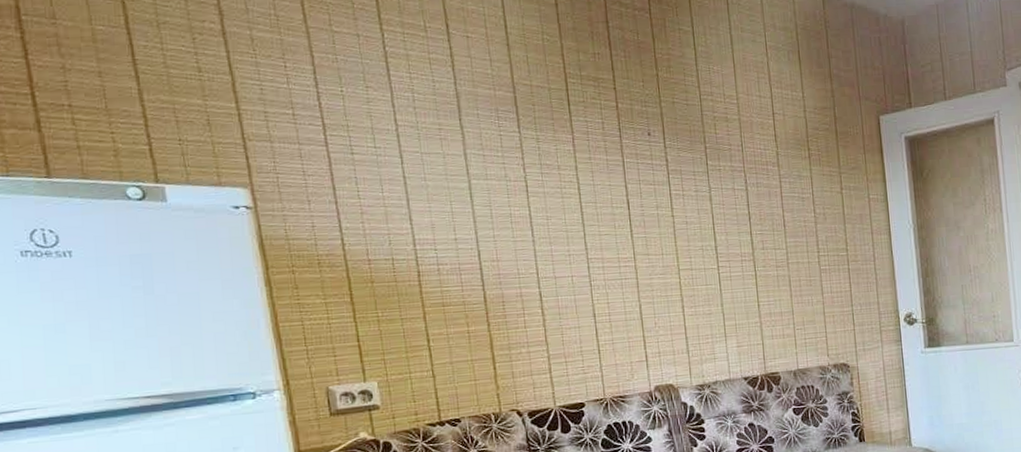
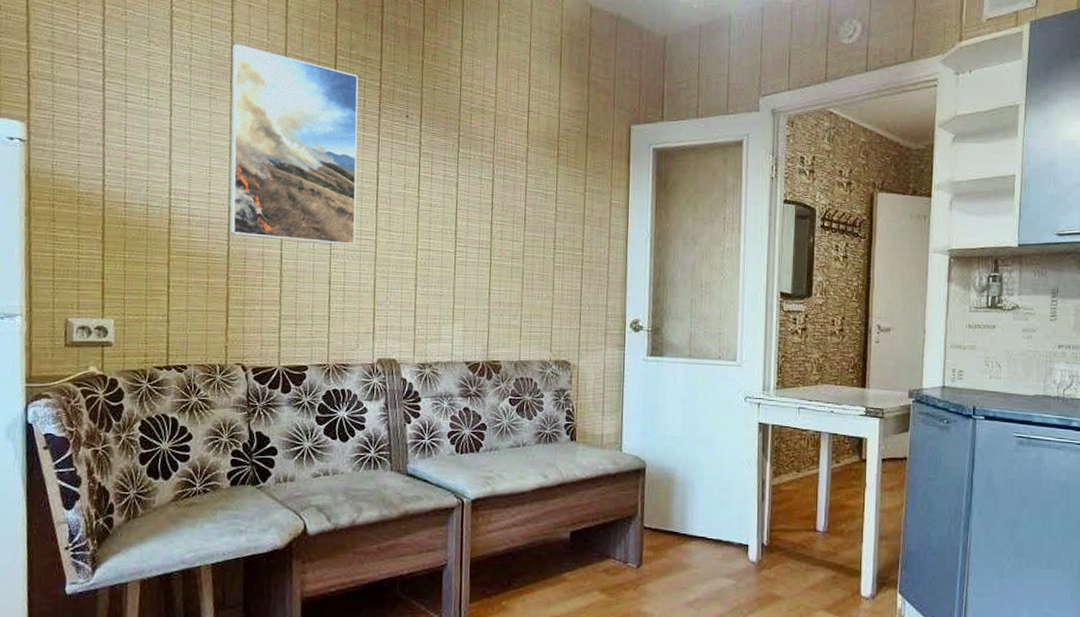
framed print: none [456,79,614,279] -> present [229,44,359,246]

